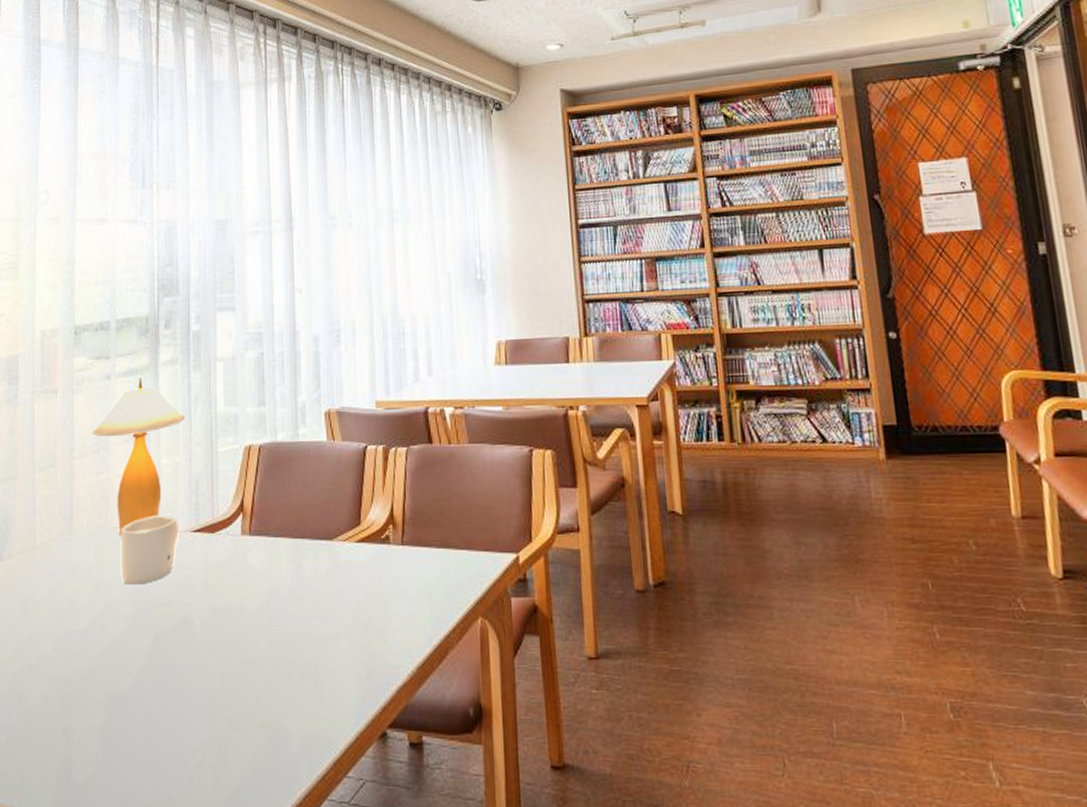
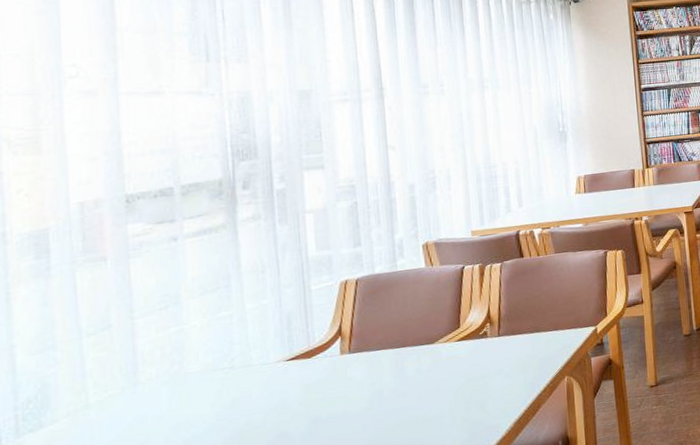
table lamp: present [92,378,185,536] -> none [157,236,272,379]
mug: present [120,514,179,585] -> none [200,350,270,419]

